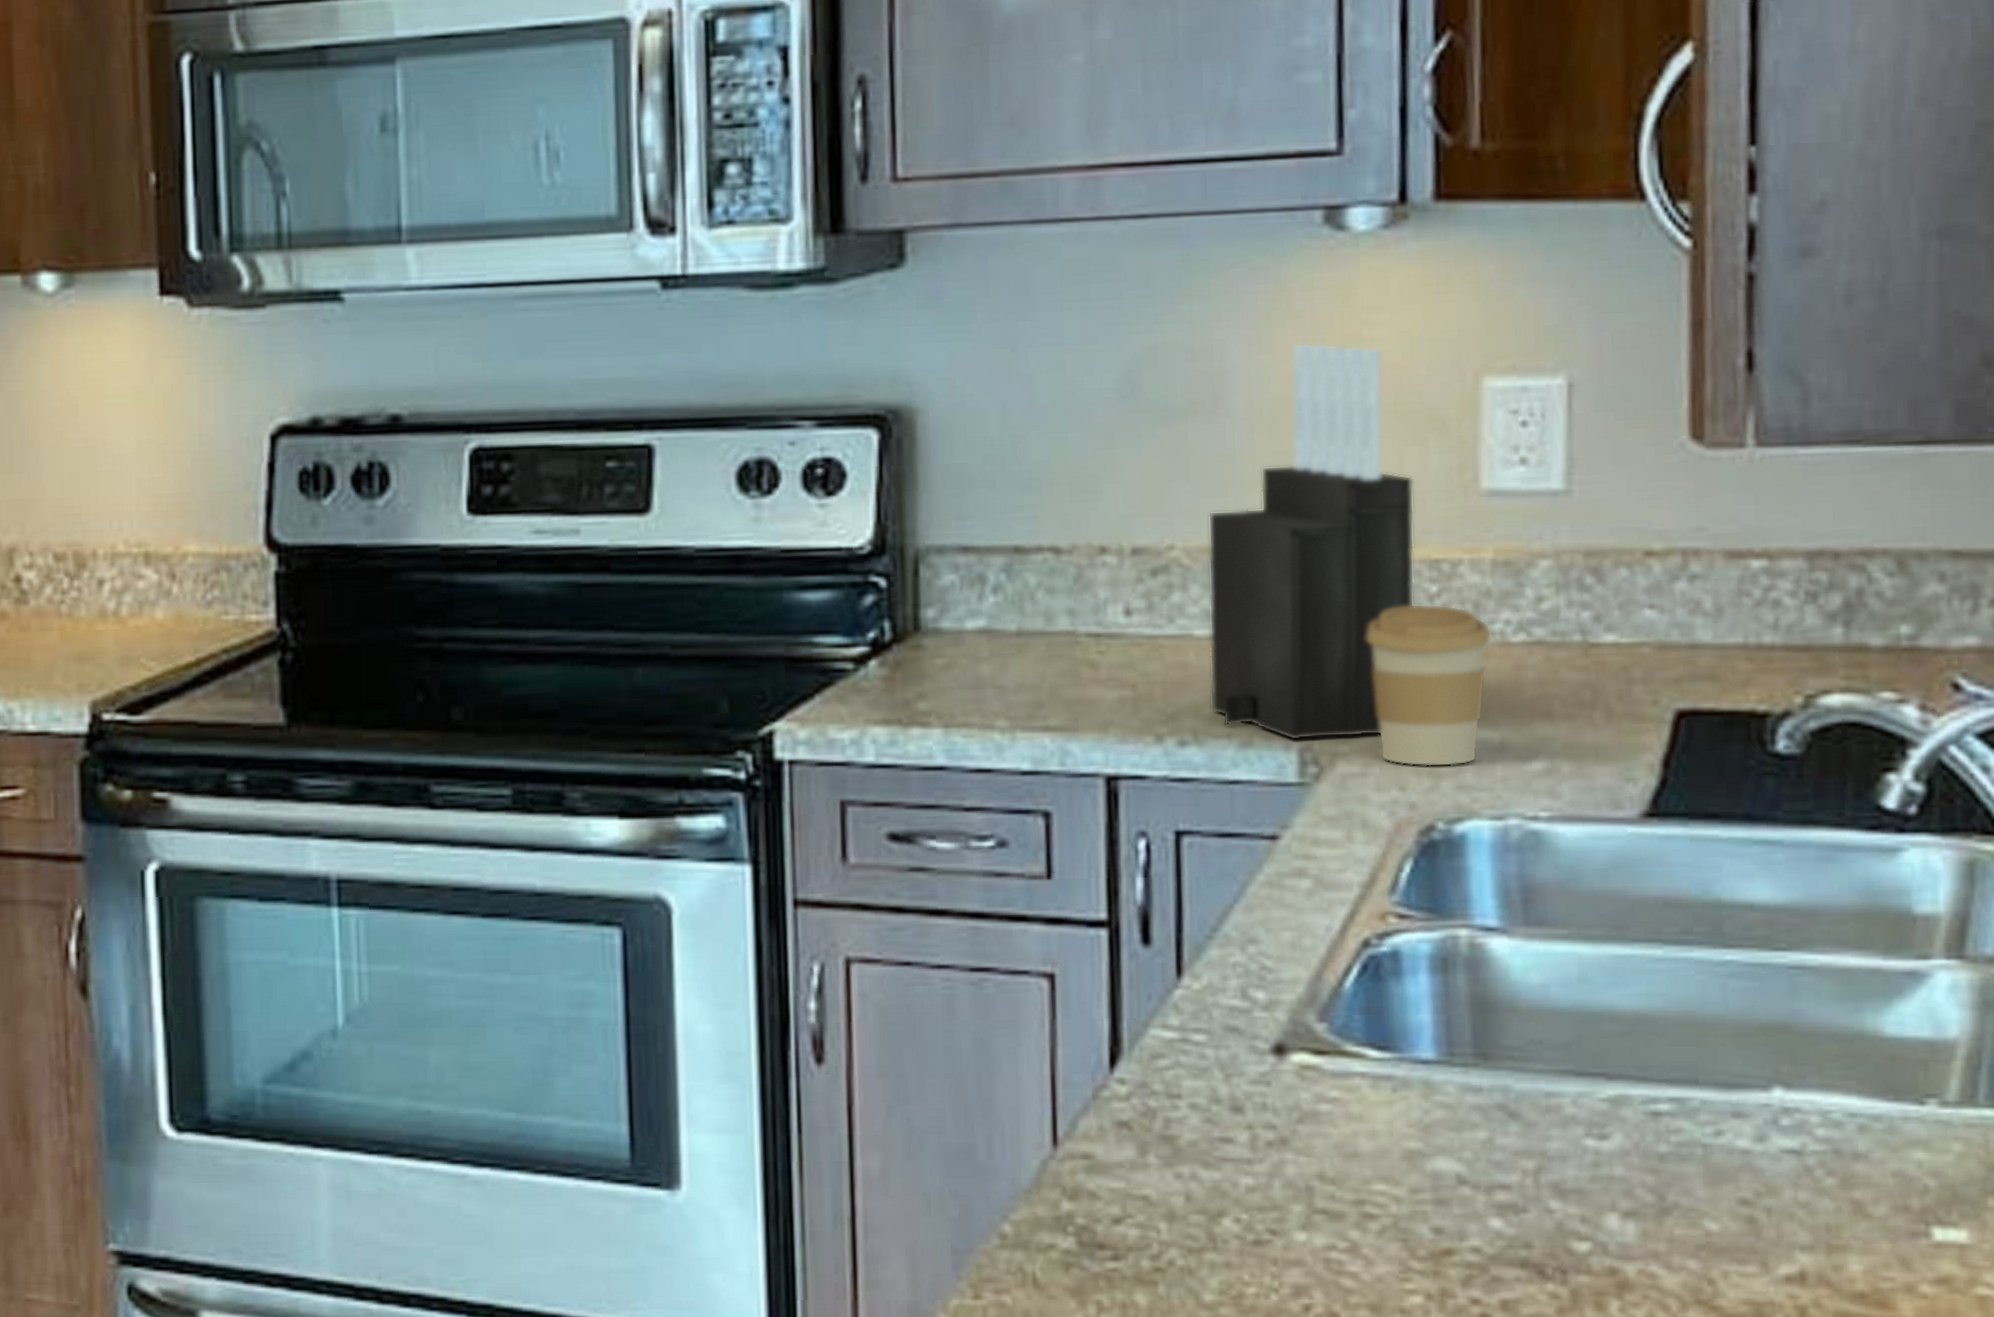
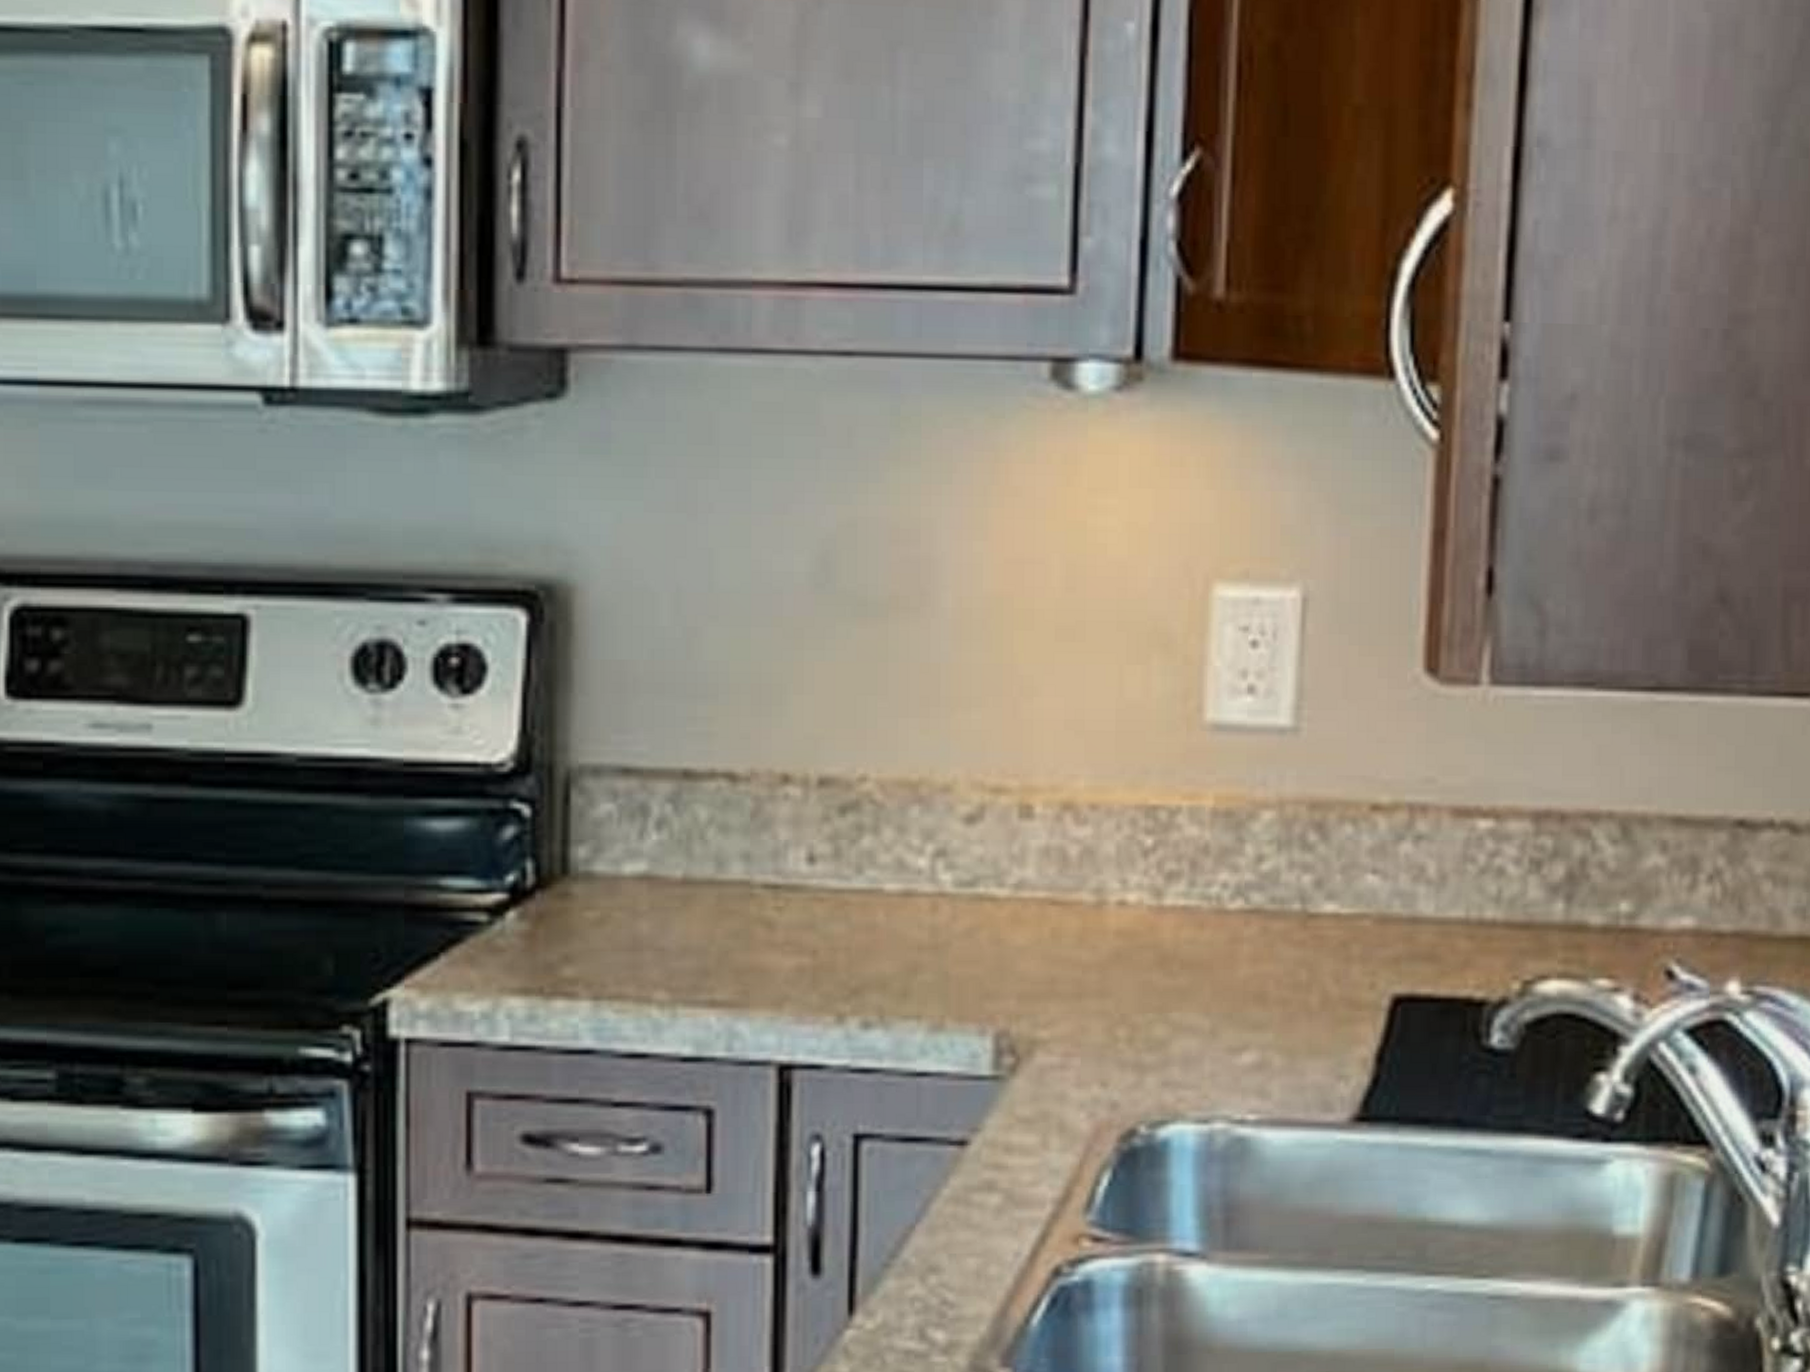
knife block: present [1208,342,1416,741] -> none [899,528,1133,1024]
coffee cup: present [1366,603,1492,767] -> none [1074,859,1208,1059]

